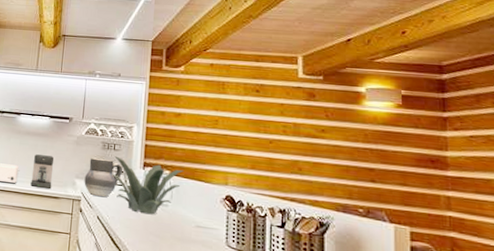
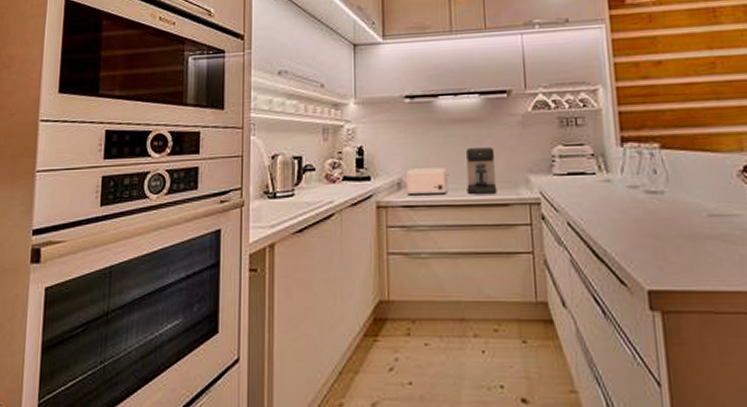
ceramic jug: present [84,157,123,198] -> none [541,139,594,195]
plant: present [112,156,184,215] -> none [578,134,680,209]

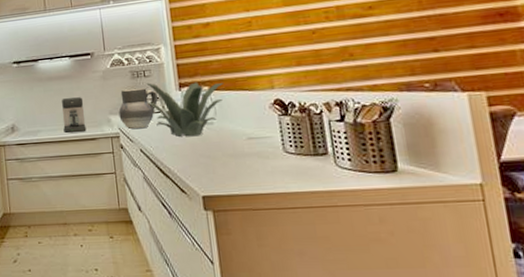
toaster: present [407,168,449,196] -> none [18,114,50,136]
ceramic jug: none [541,139,594,195] -> present [118,87,159,129]
plant: none [578,134,680,209] -> present [146,82,224,137]

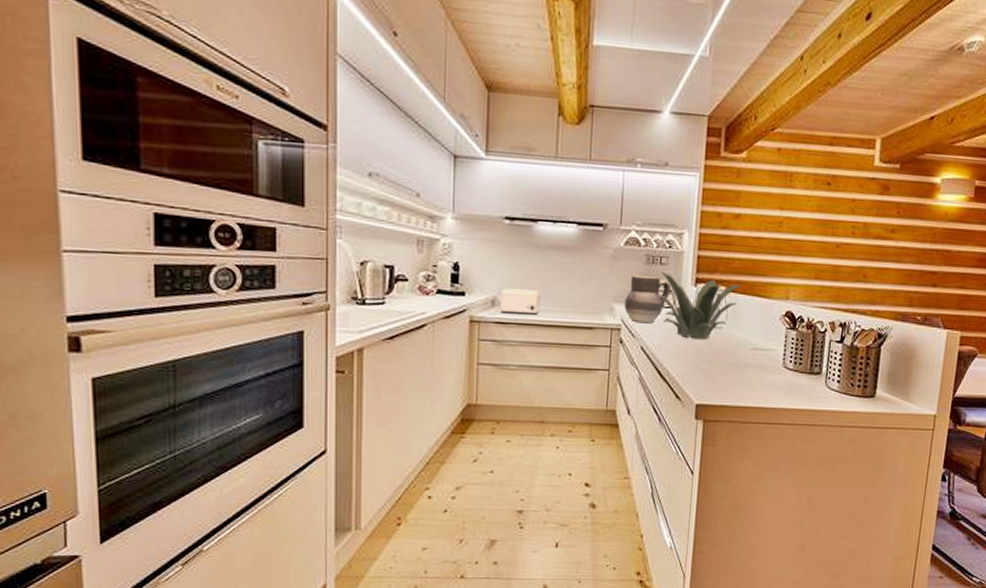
toaster: none [18,114,50,136] -> present [501,288,542,316]
coffee maker: present [62,97,87,133] -> none [557,274,585,317]

